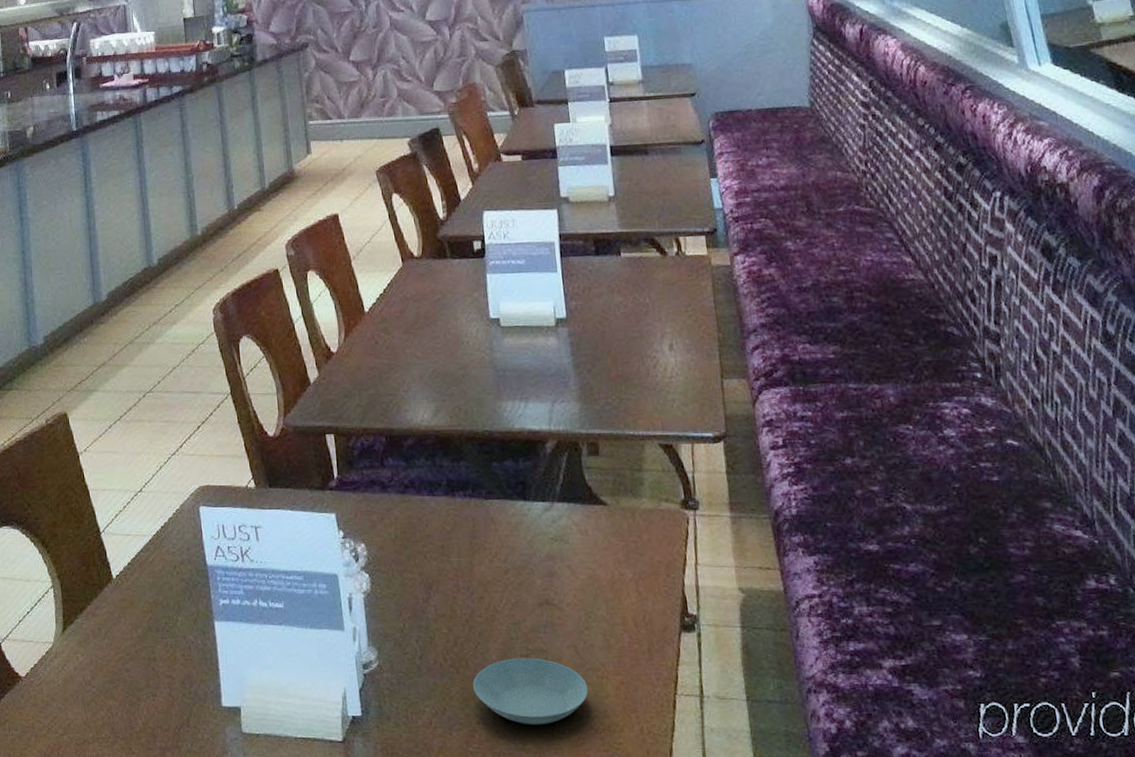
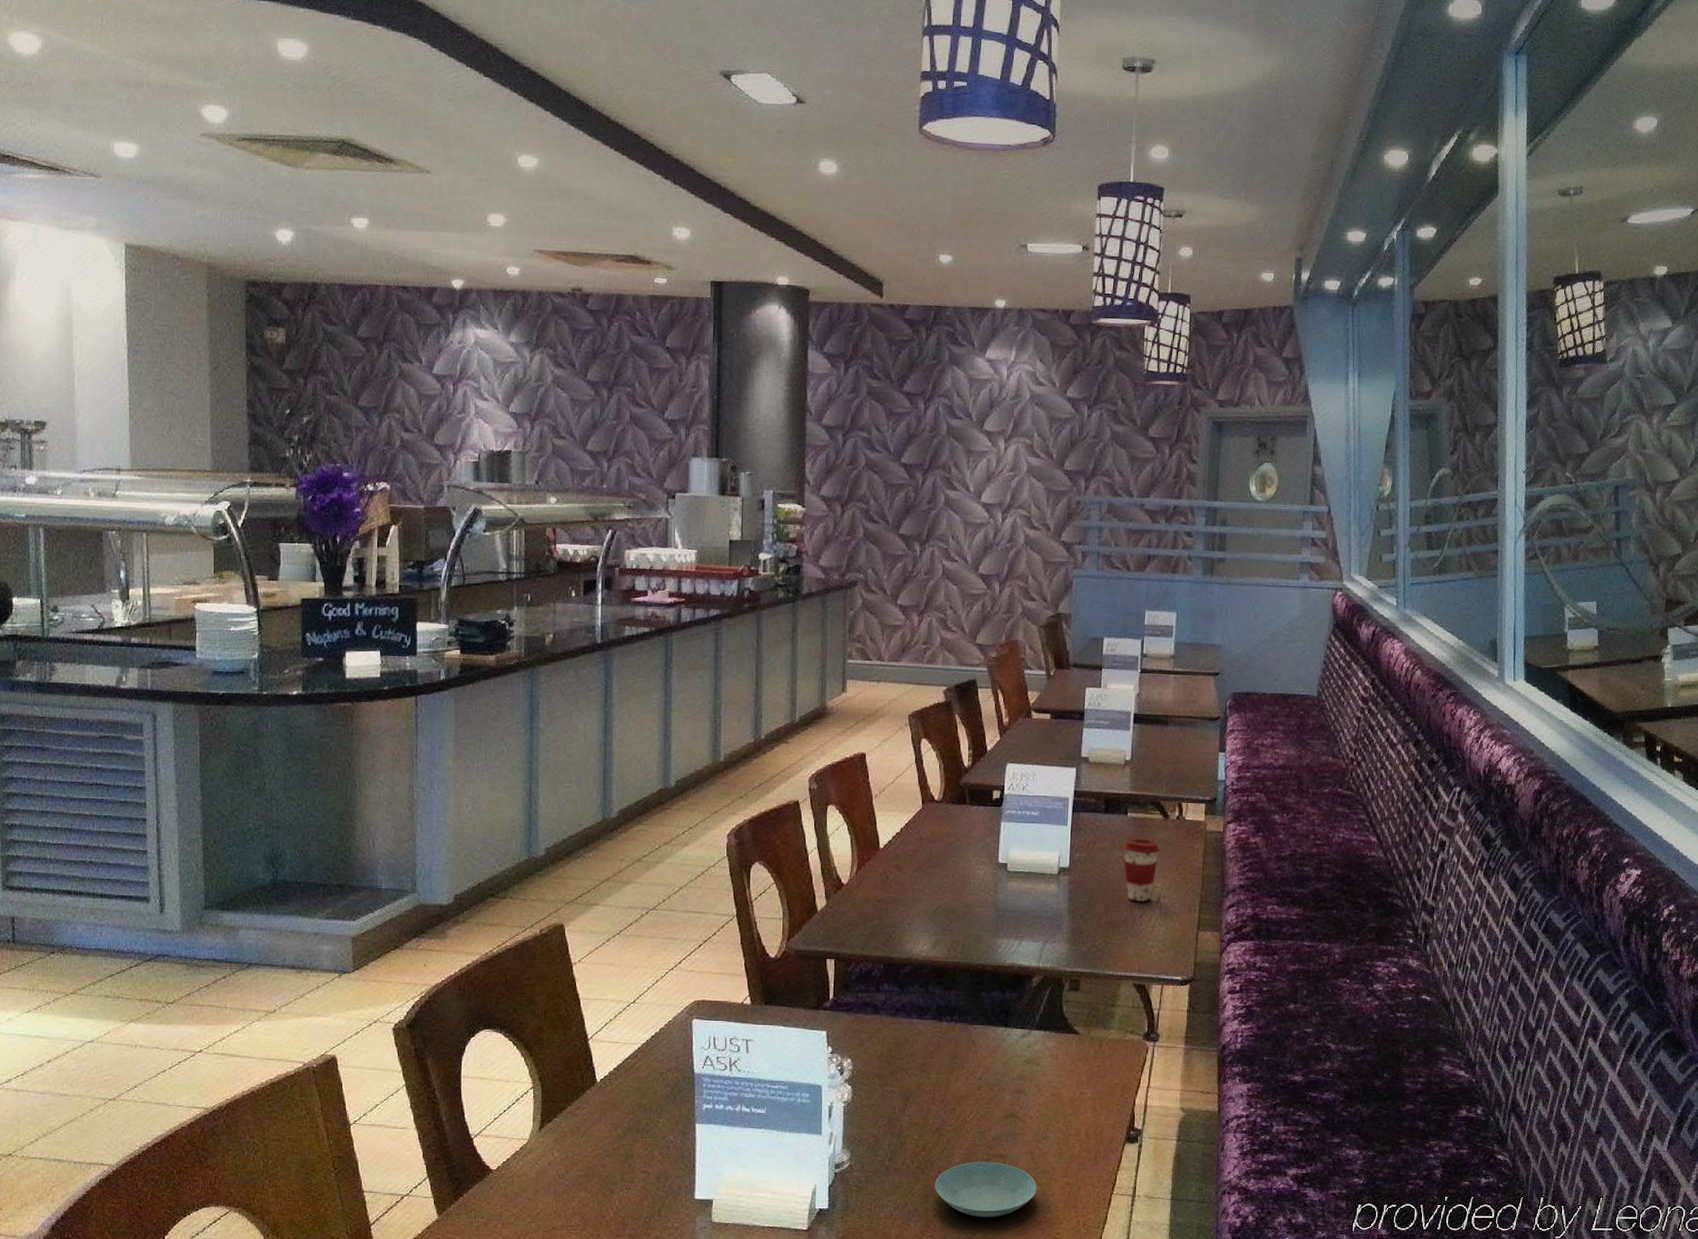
coffee cup: none [621,280,663,351] -> present [1123,838,1160,902]

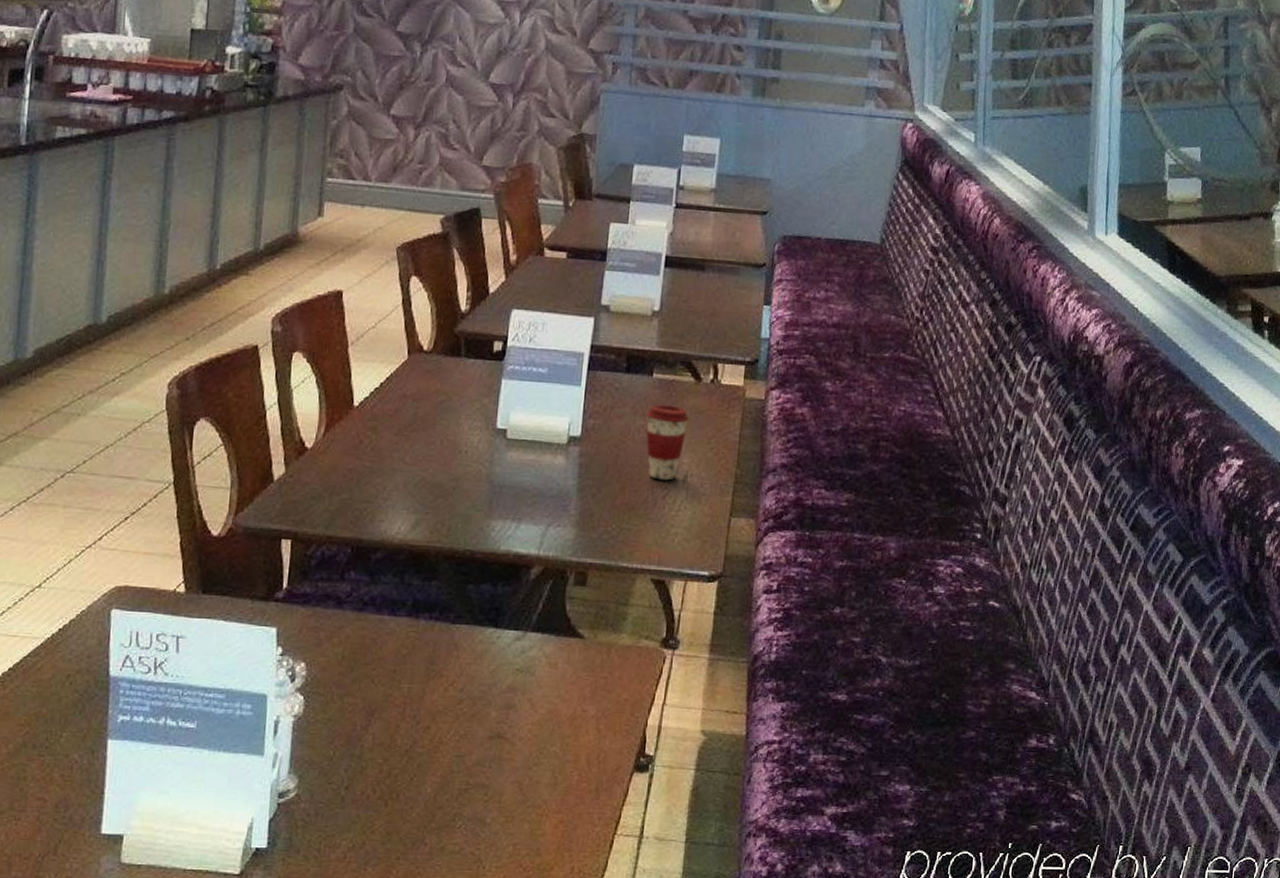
saucer: present [935,1161,1038,1218] -> none [400,792,525,862]

